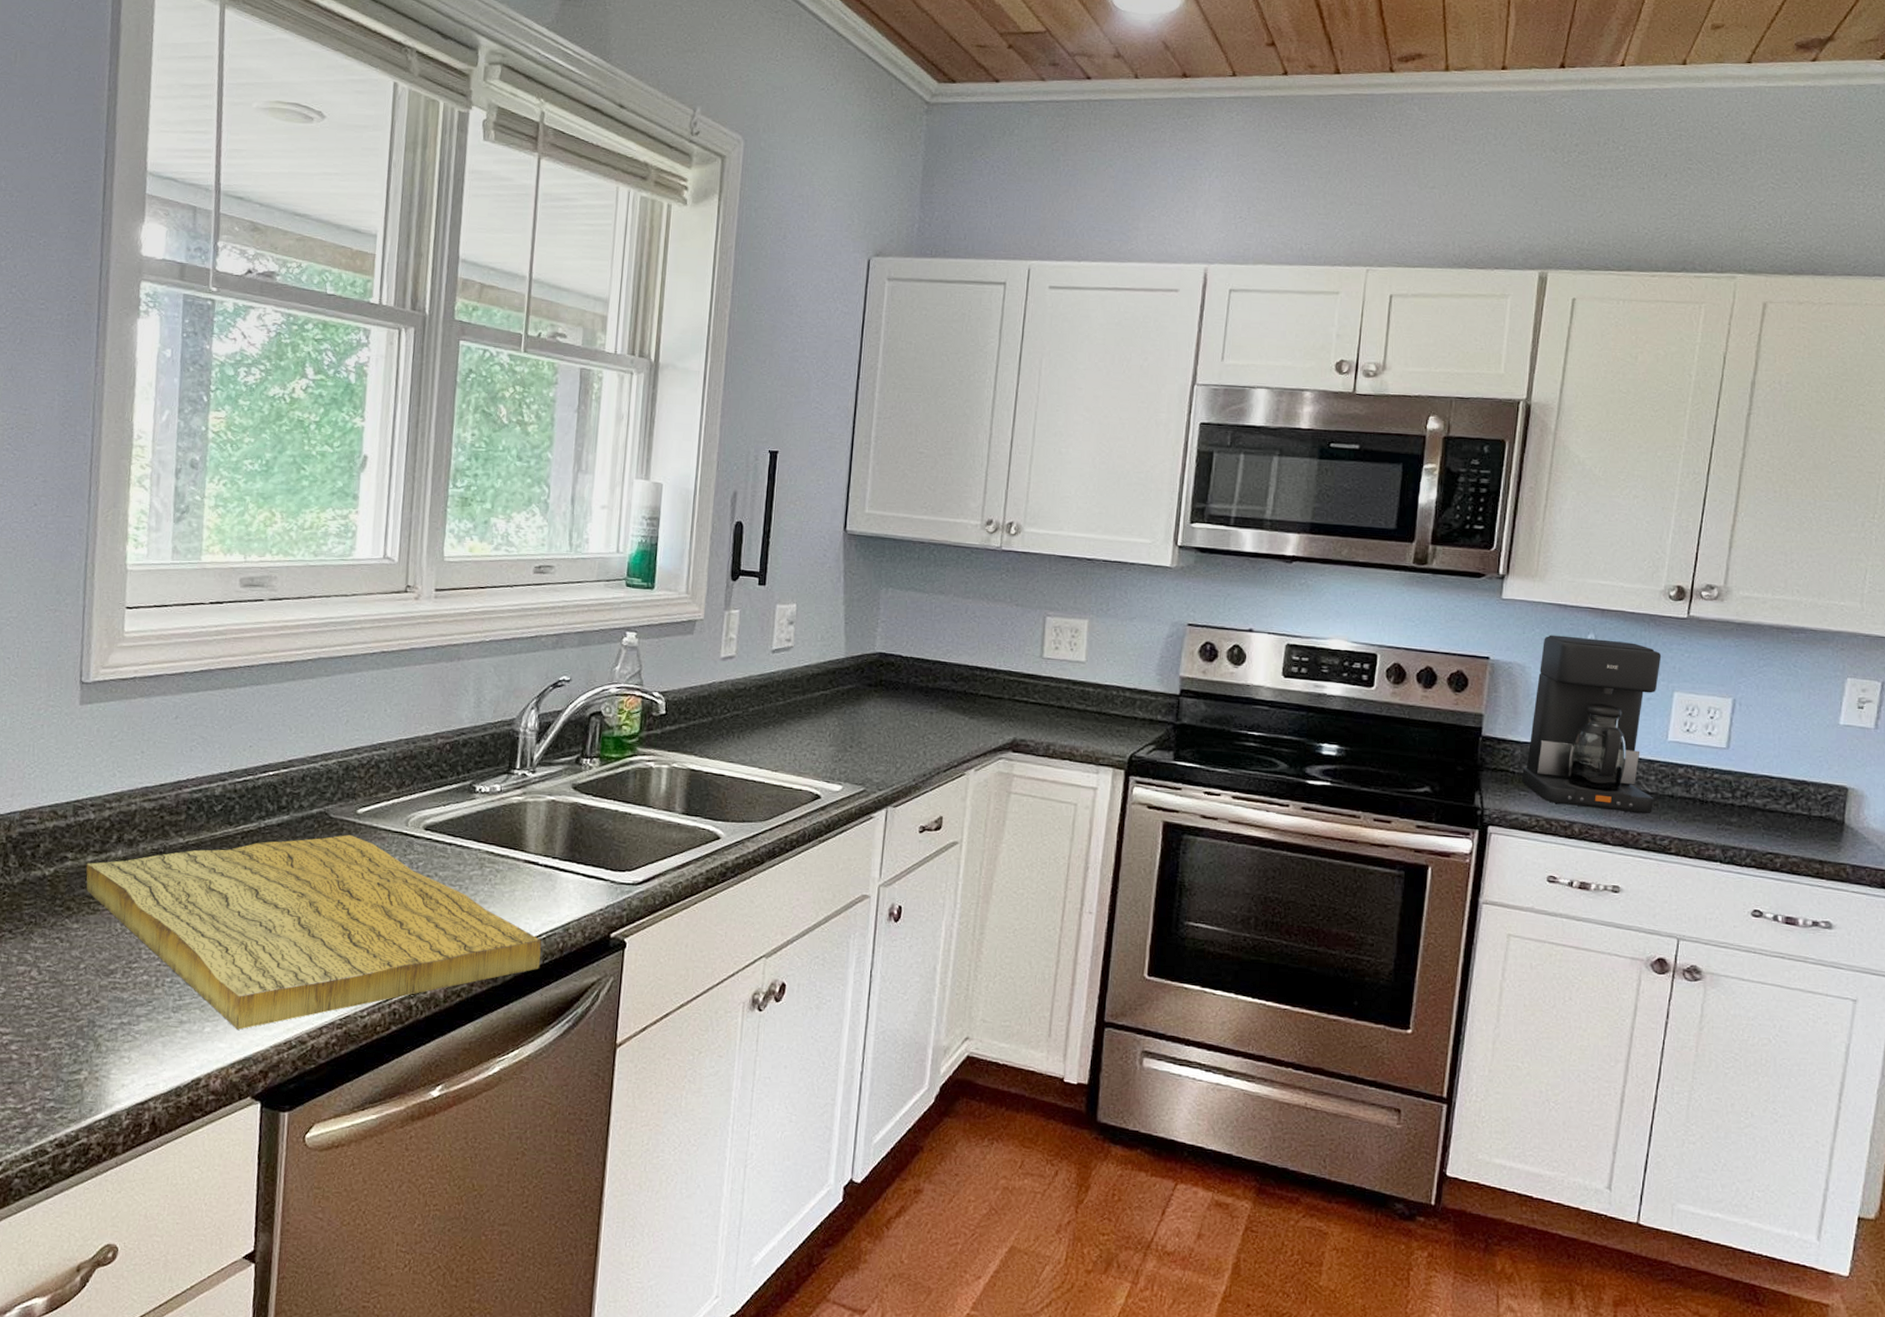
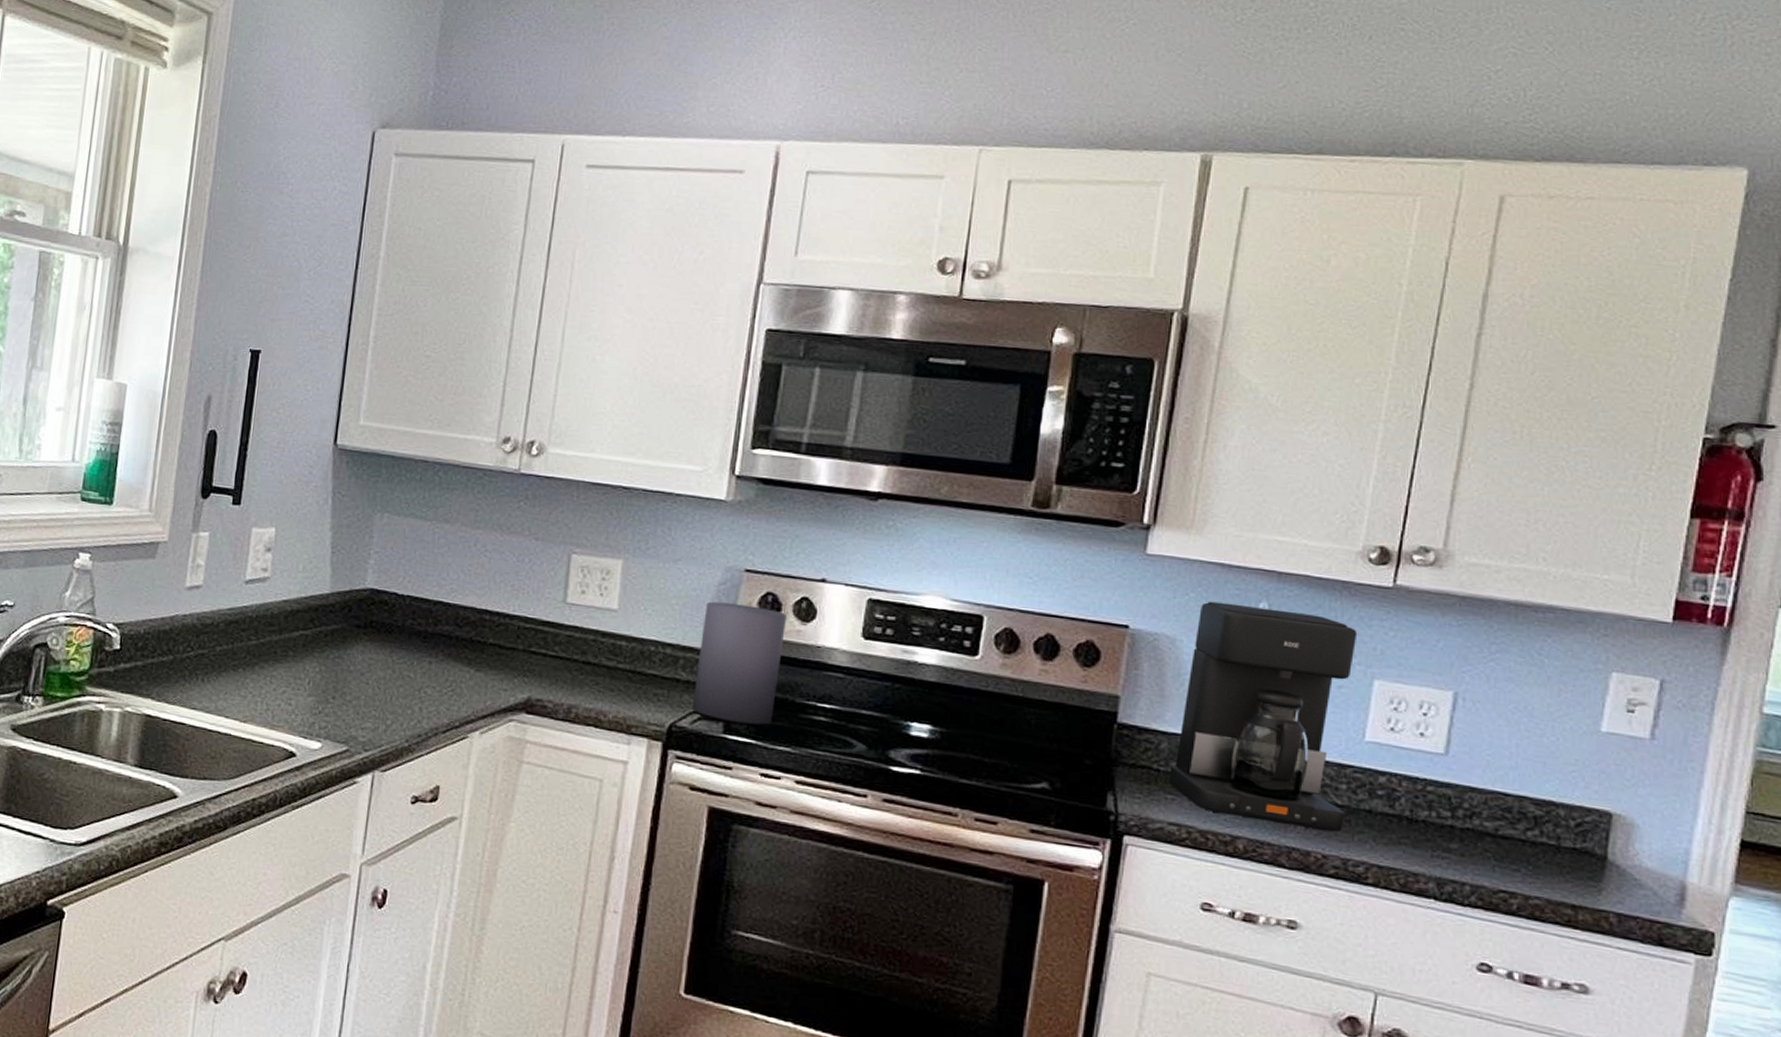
canister: none [1147,651,1222,753] -> present [691,601,786,726]

